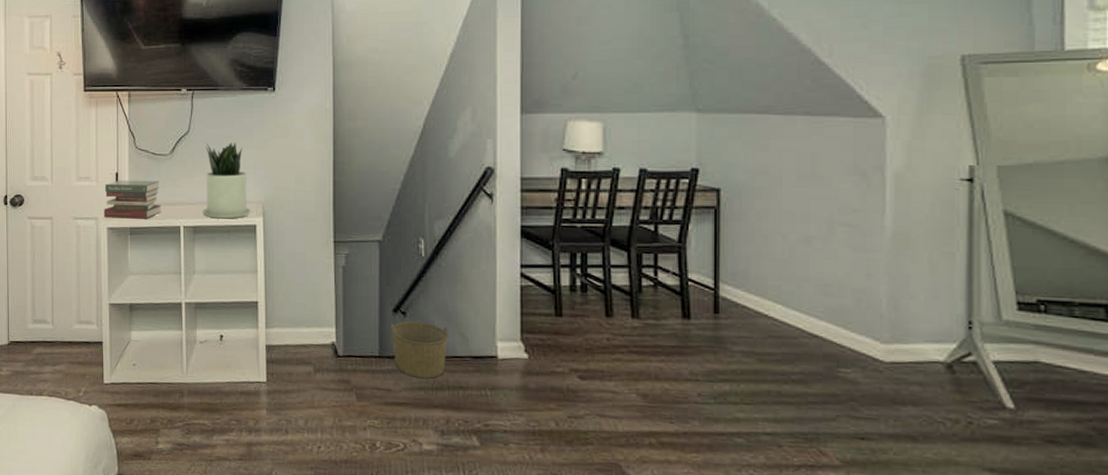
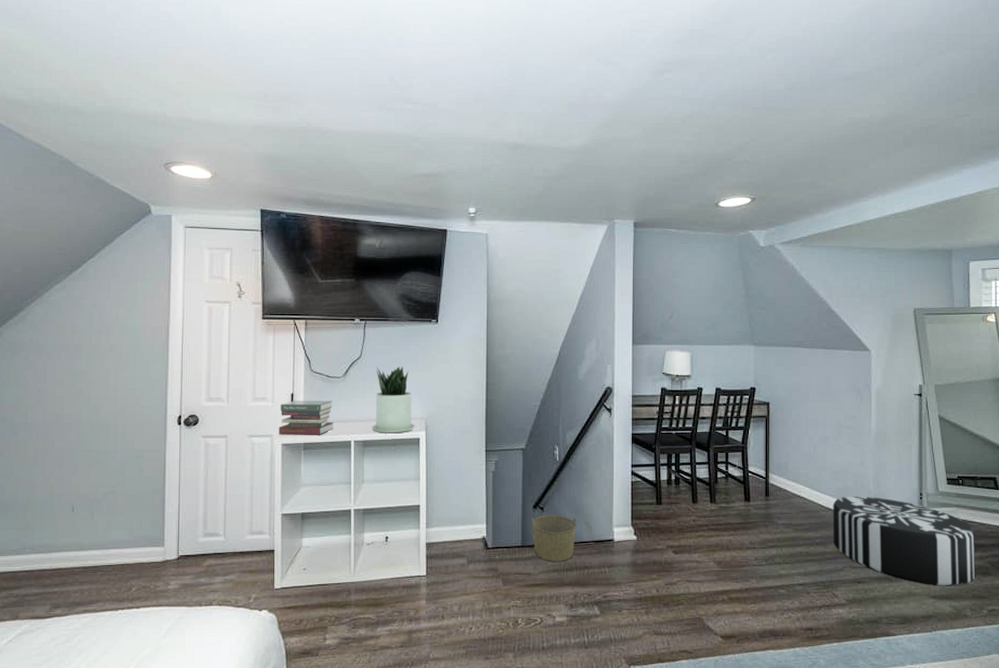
pouf: none [819,319,1068,459] -> present [832,496,976,586]

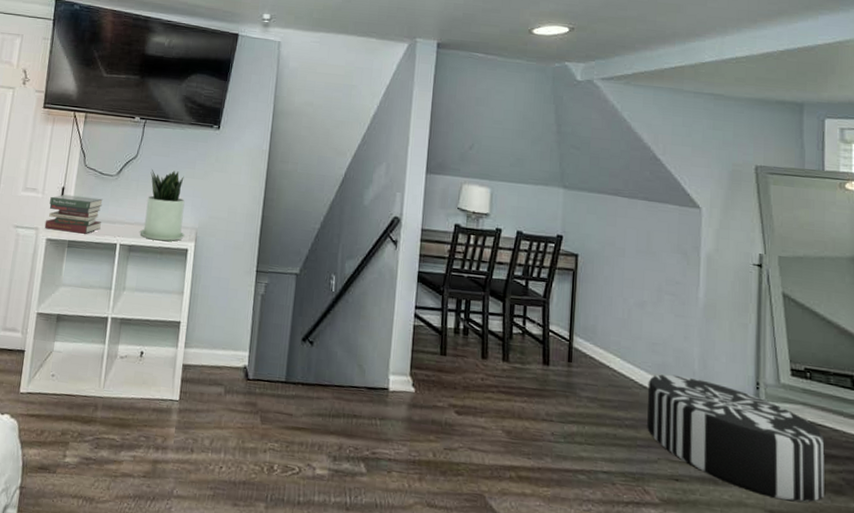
basket: present [531,514,577,563] -> none [298,350,349,406]

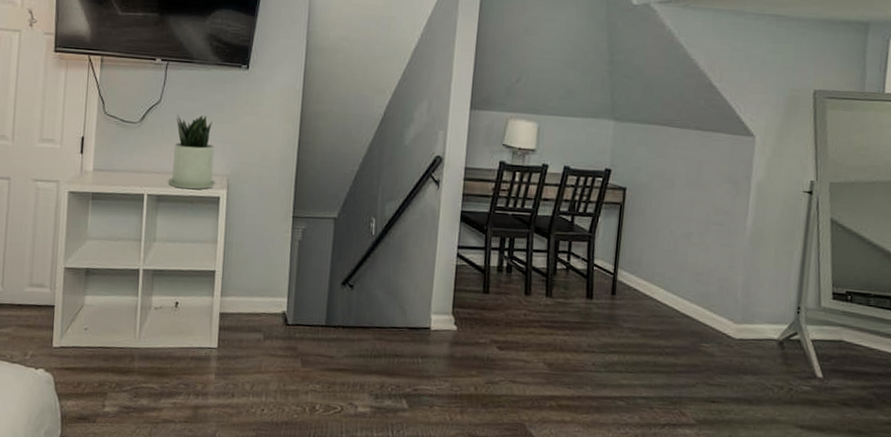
books: present [44,194,103,234] -> none [65,144,126,185]
pouf: present [647,374,826,503] -> none [687,303,860,417]

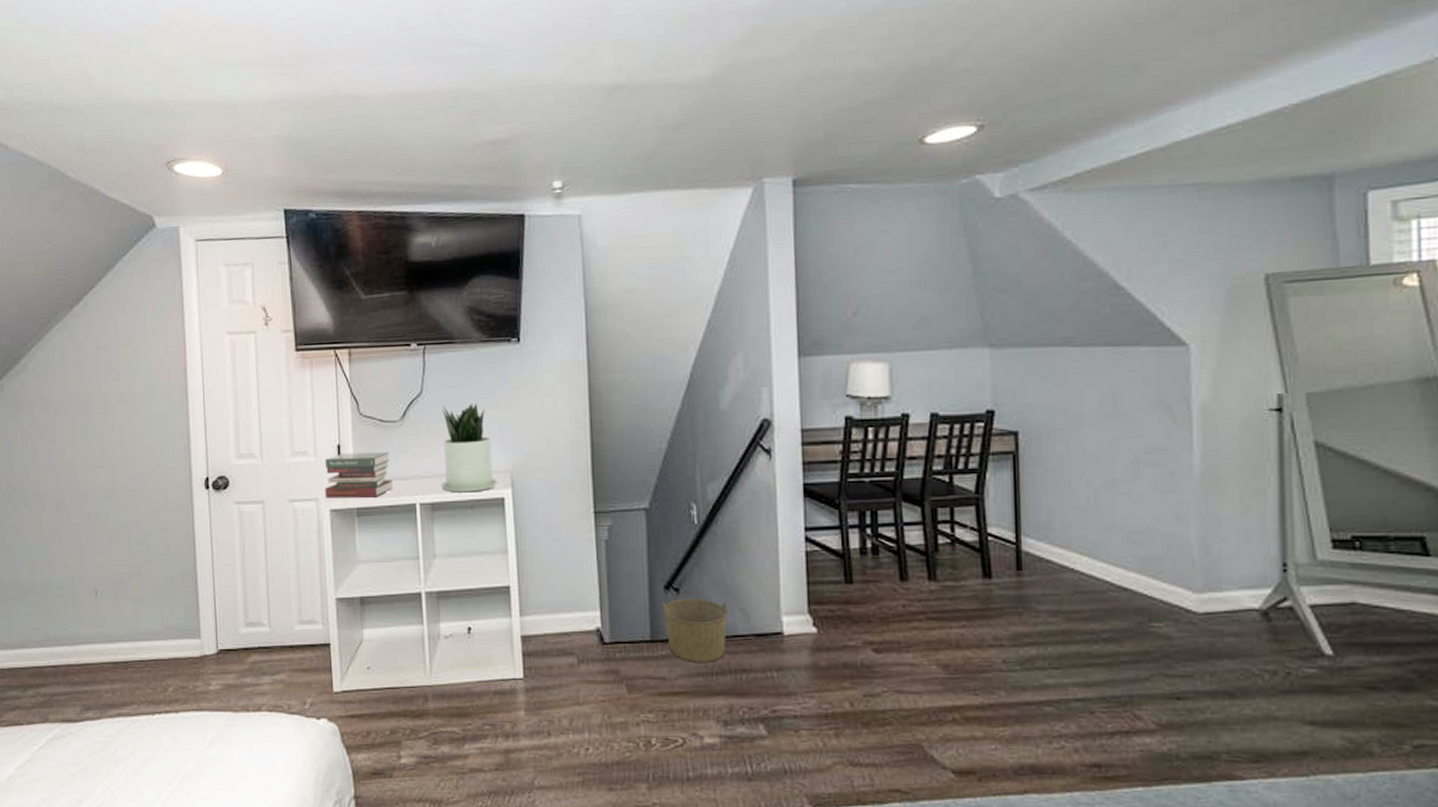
books: none [65,144,126,185] -> present [324,451,393,498]
basket: none [338,293,390,348] -> present [662,598,728,664]

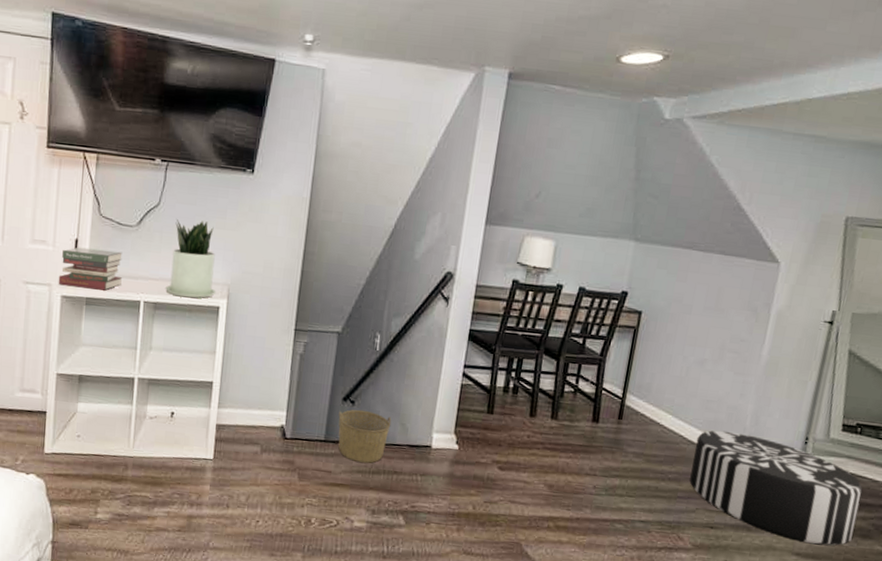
pouf: none [1129,568,1389,707] -> present [689,430,863,546]

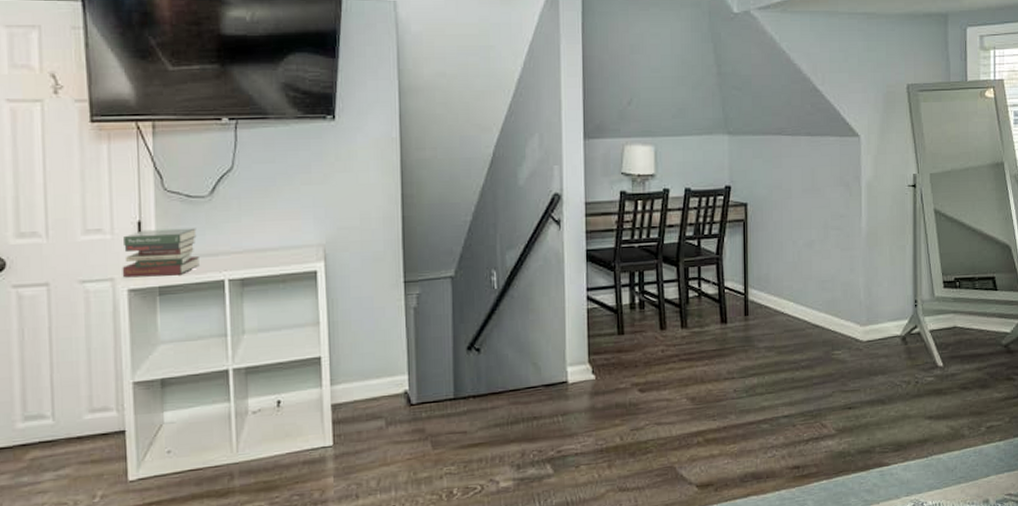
planter: present [164,219,217,299] -> none [251,179,311,268]
basket: present [338,409,392,464] -> none [465,356,522,416]
pouf: present [689,430,863,546] -> none [820,307,974,405]

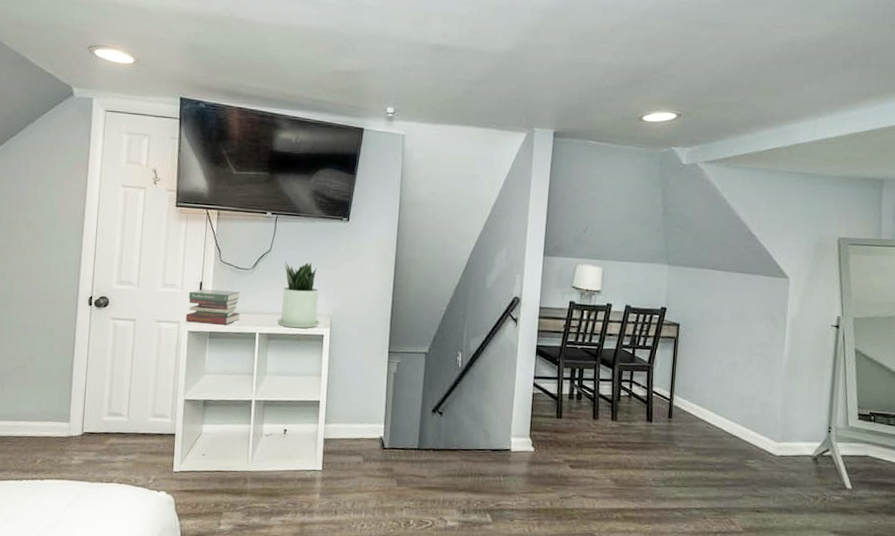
planter: none [251,179,311,268] -> present [276,262,321,329]

